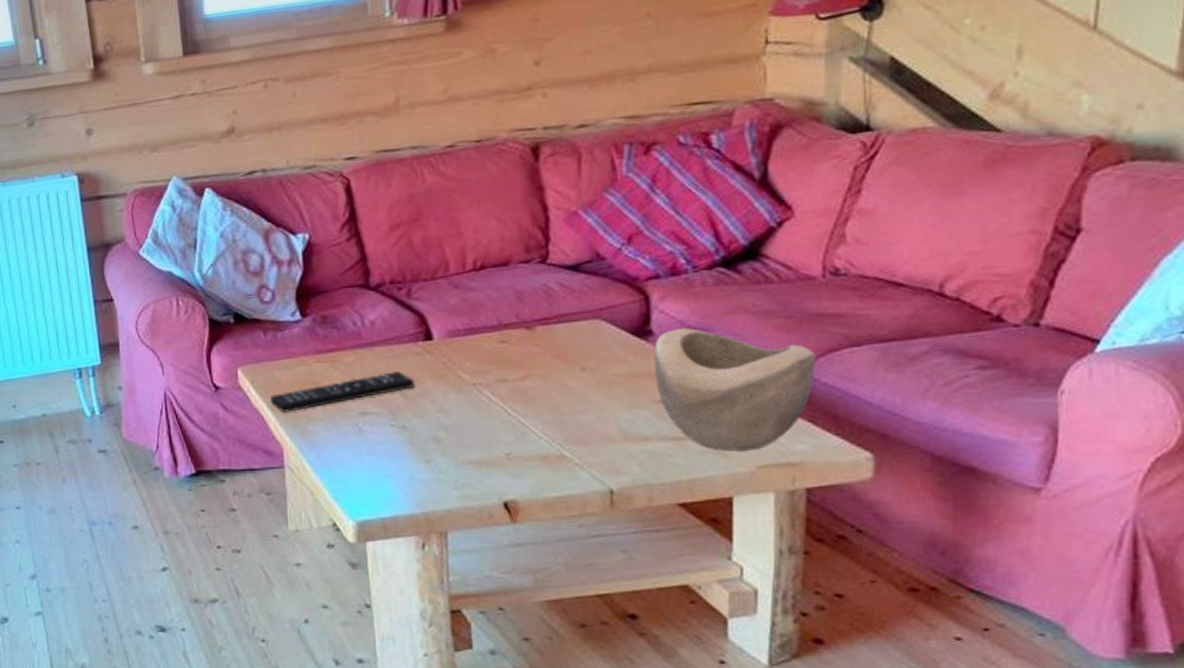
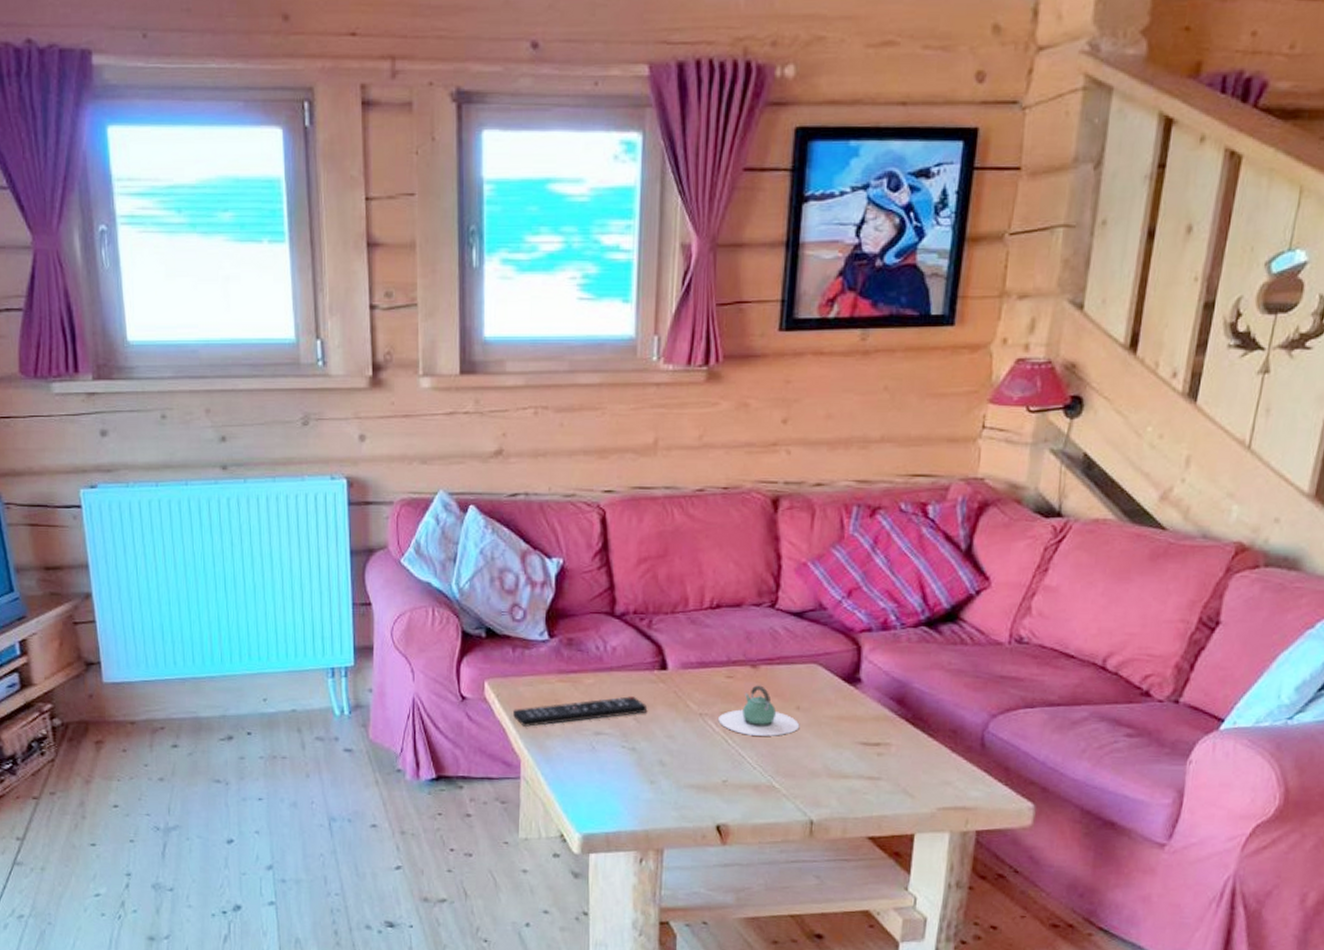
teapot: none [494,347,588,403] -> present [718,685,800,736]
decorative bowl: present [654,328,815,451] -> none [859,679,996,794]

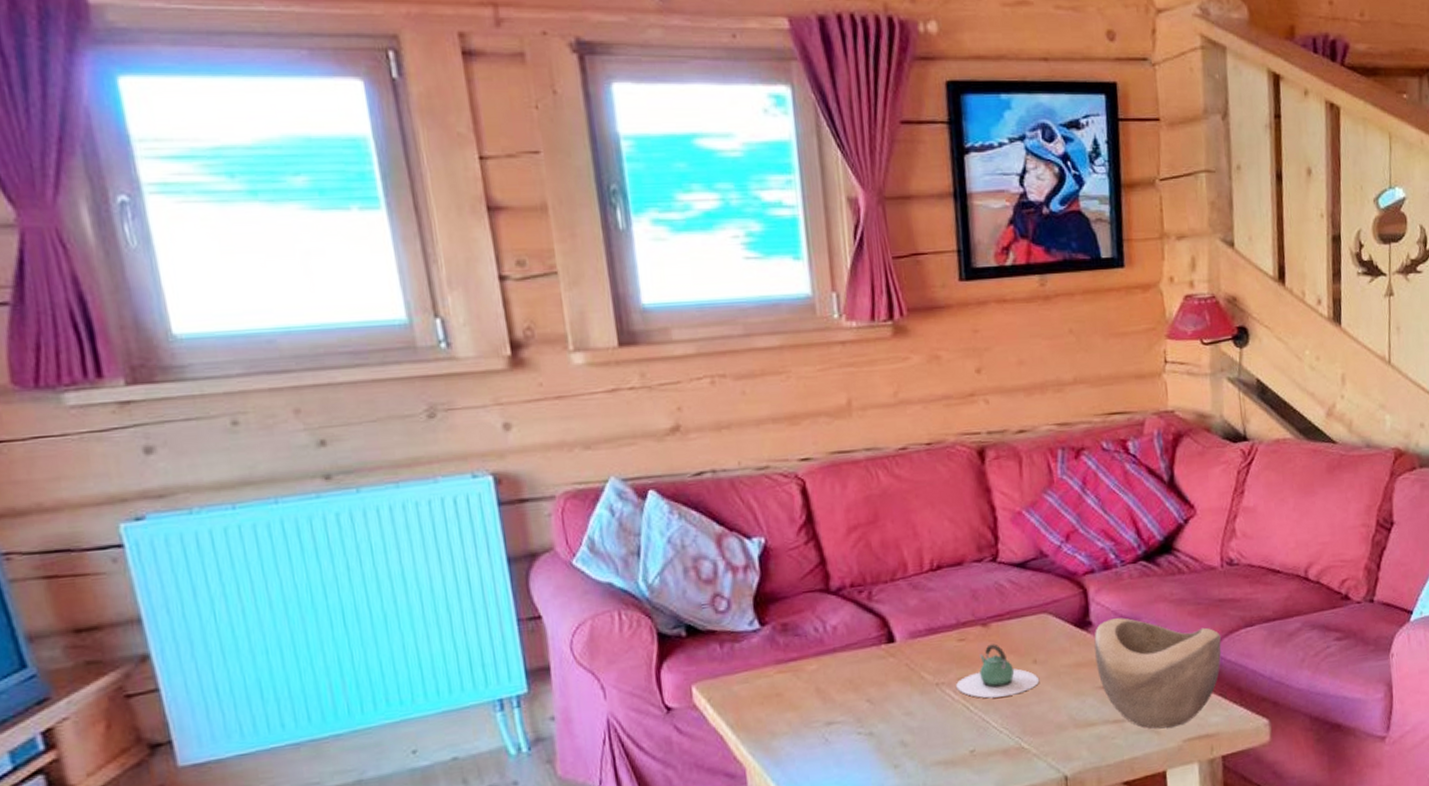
remote control: present [512,696,648,727] -> none [728,676,880,730]
decorative bowl: none [859,679,996,794] -> present [1094,618,1222,729]

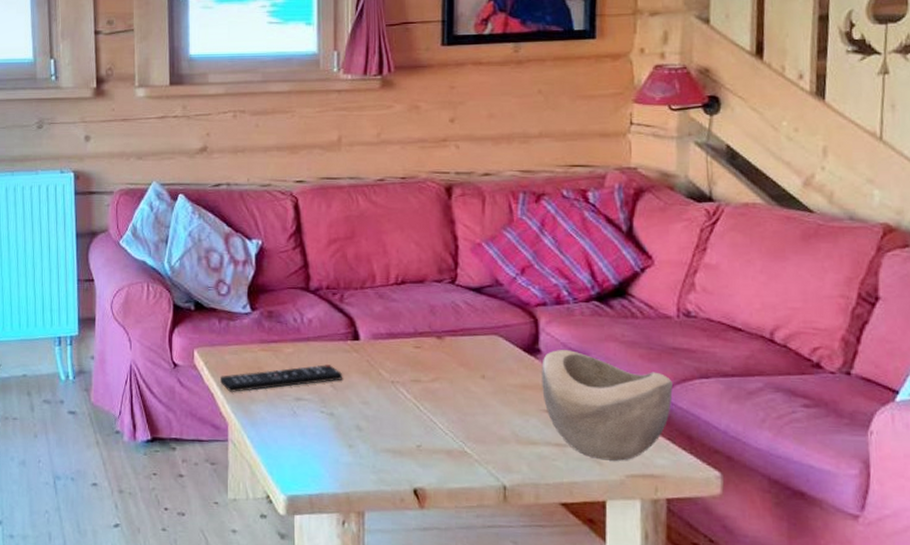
remote control: none [728,676,880,730] -> present [219,364,343,392]
teapot: present [956,643,1040,699] -> none [409,355,487,403]

